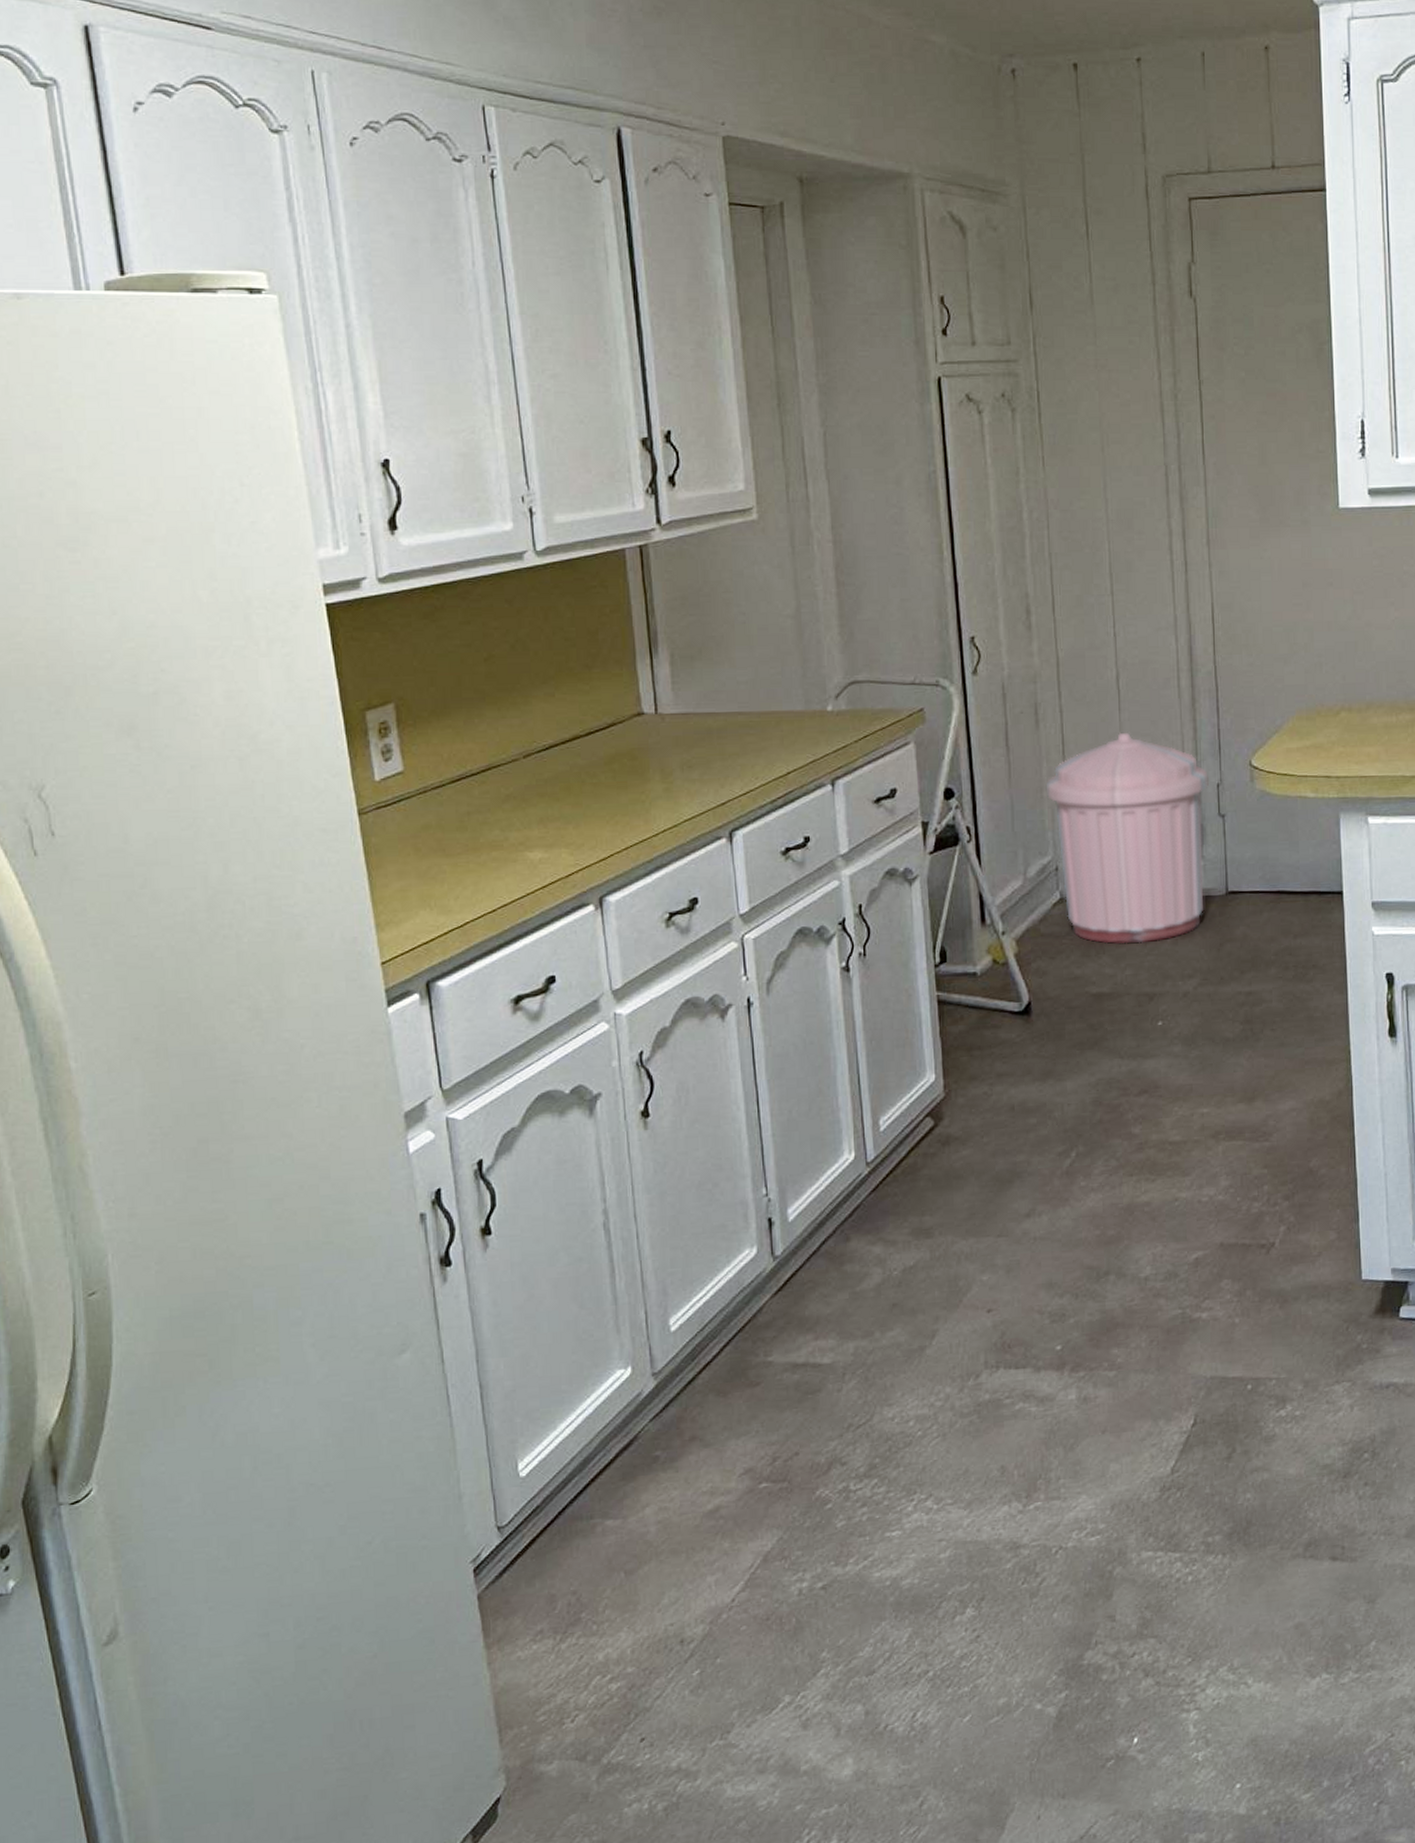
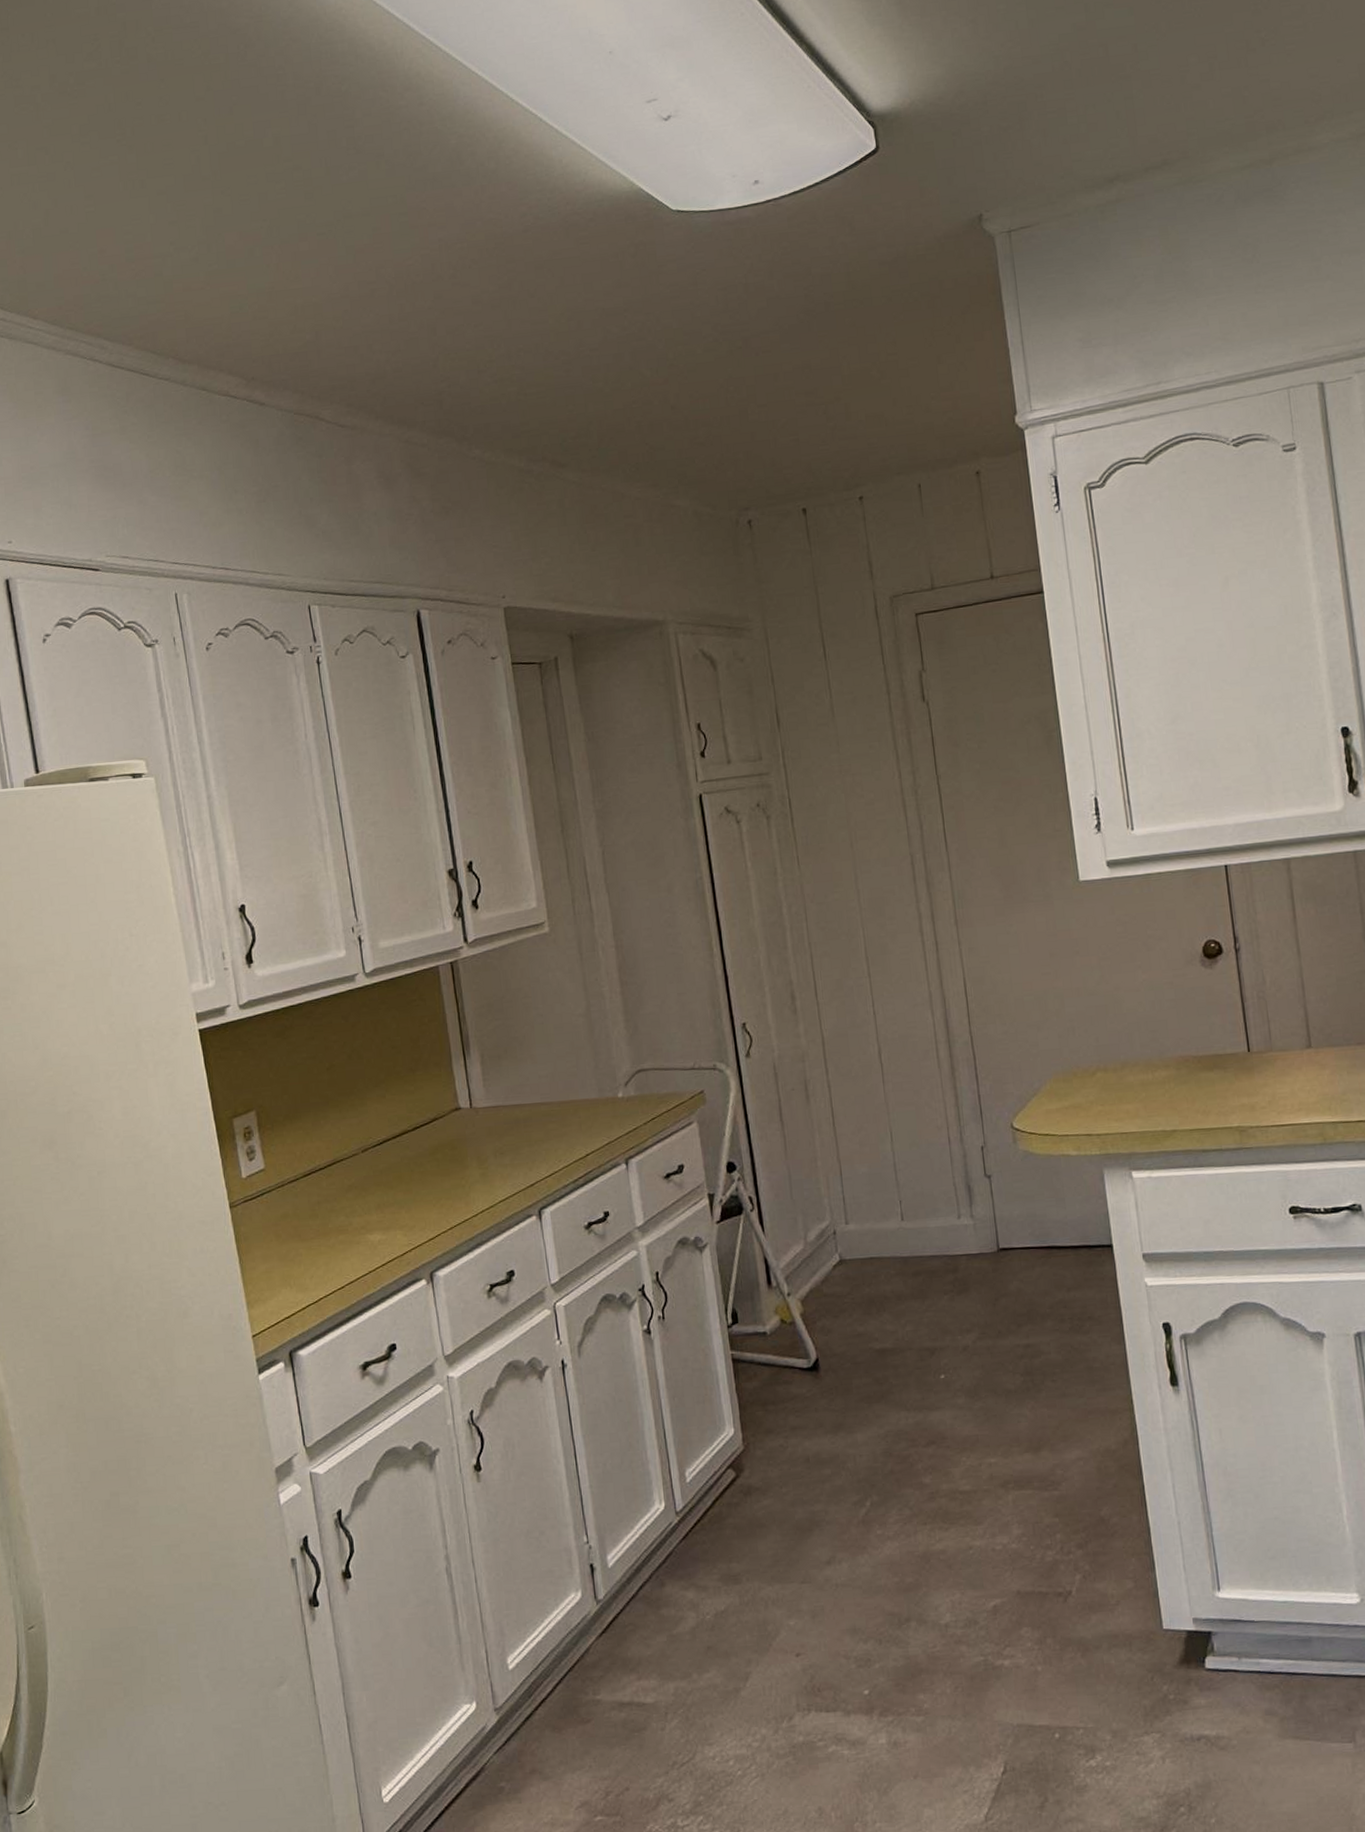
trash can: present [1045,732,1209,944] -> none [819,1103,977,1302]

